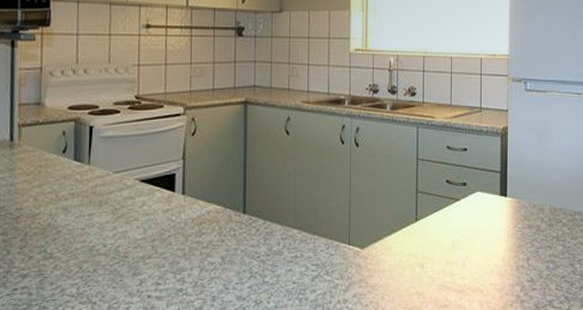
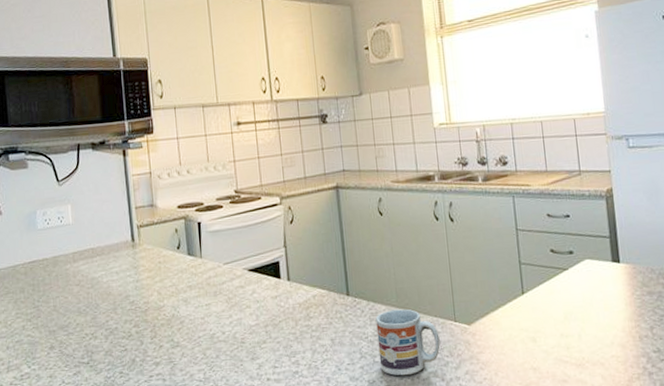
cup: none [269,229,332,297] -> present [375,309,441,376]

